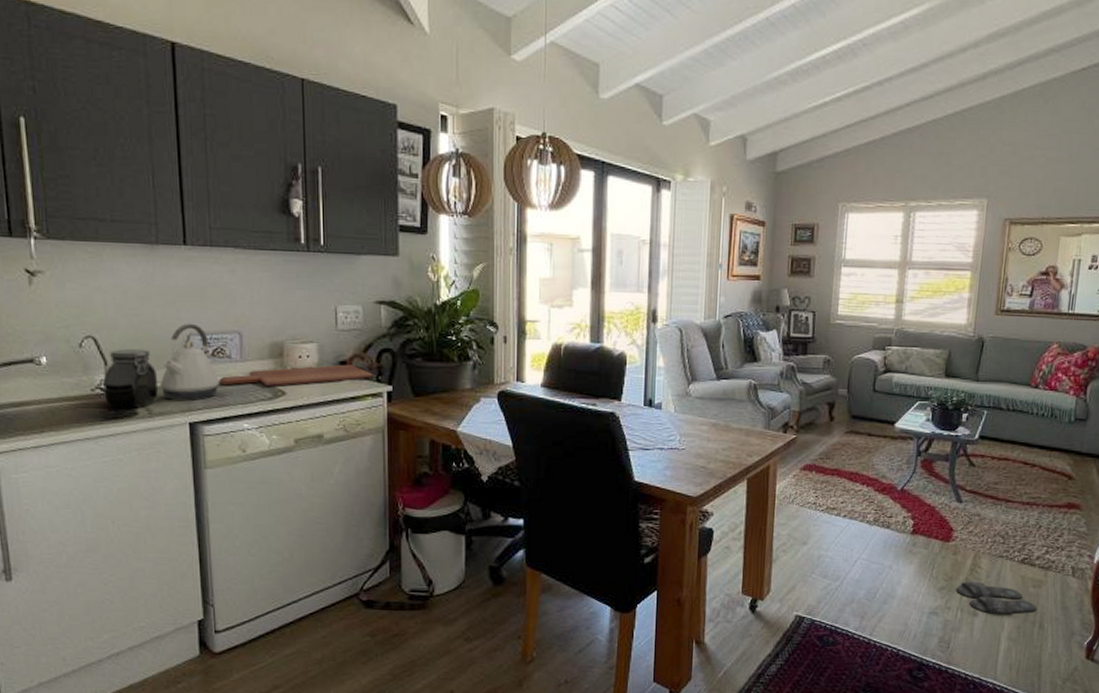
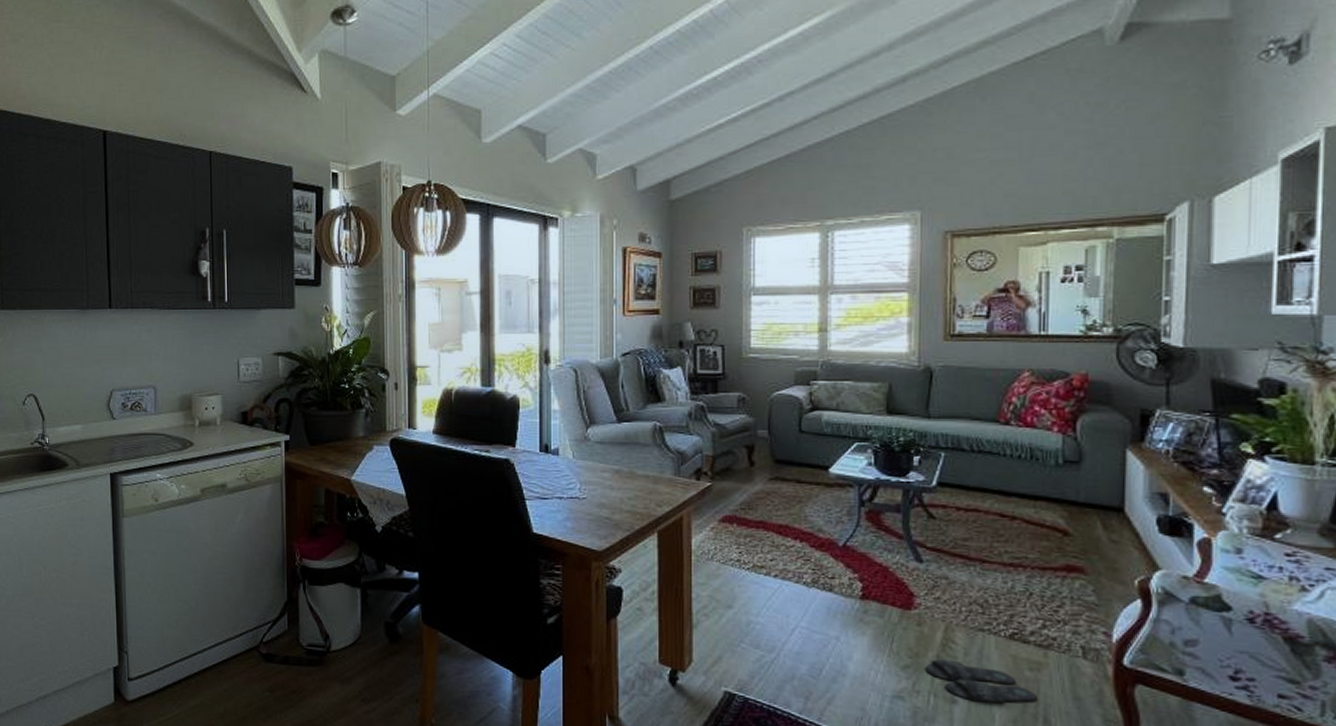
jar: present [103,348,159,409] -> none [41,404,86,460]
kettle: present [160,323,219,401] -> none [87,379,136,452]
cutting board: present [219,364,373,387] -> none [136,415,272,438]

